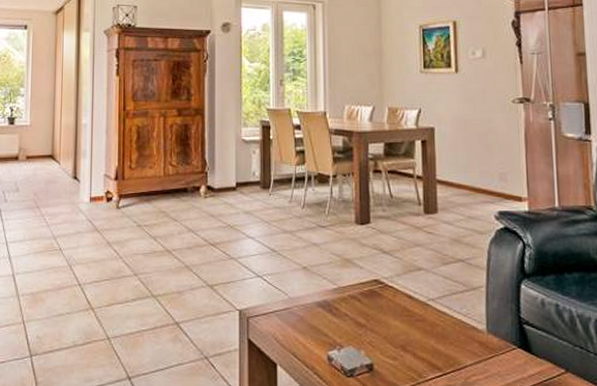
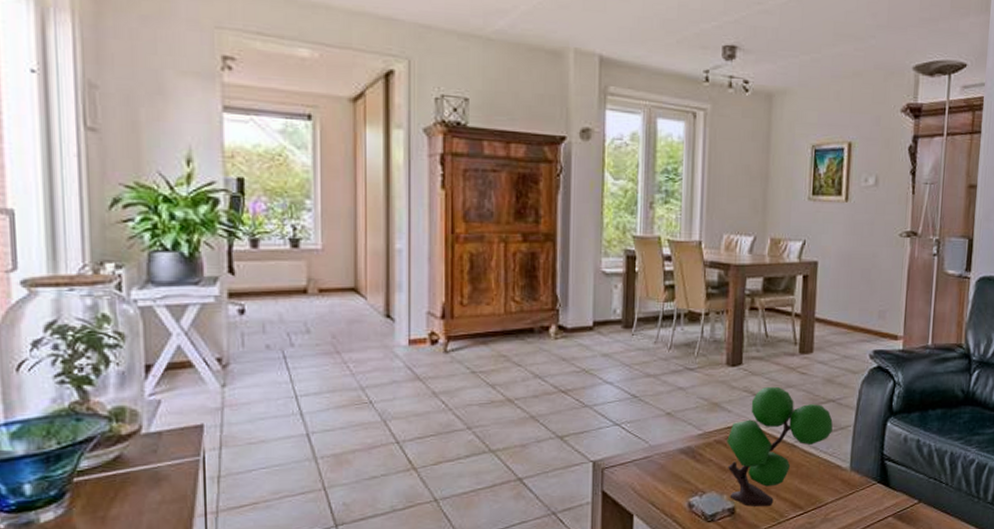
plant: none [360,244,464,365] -> present [727,386,833,507]

